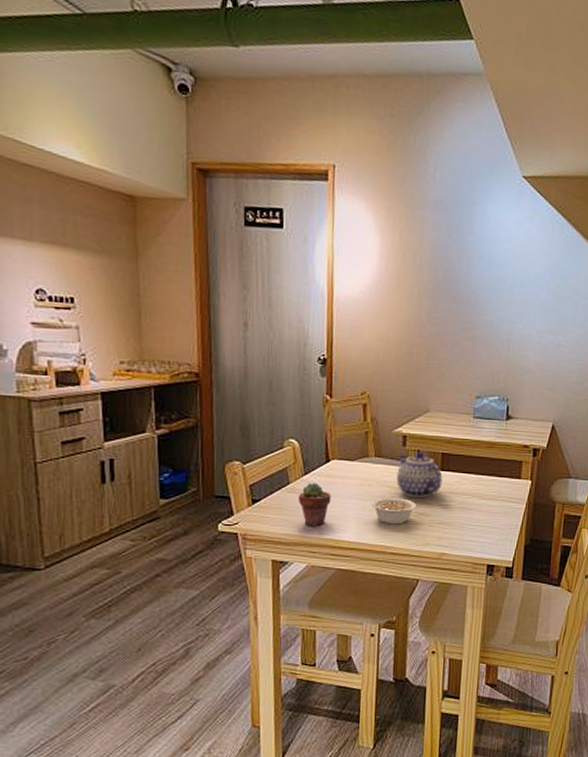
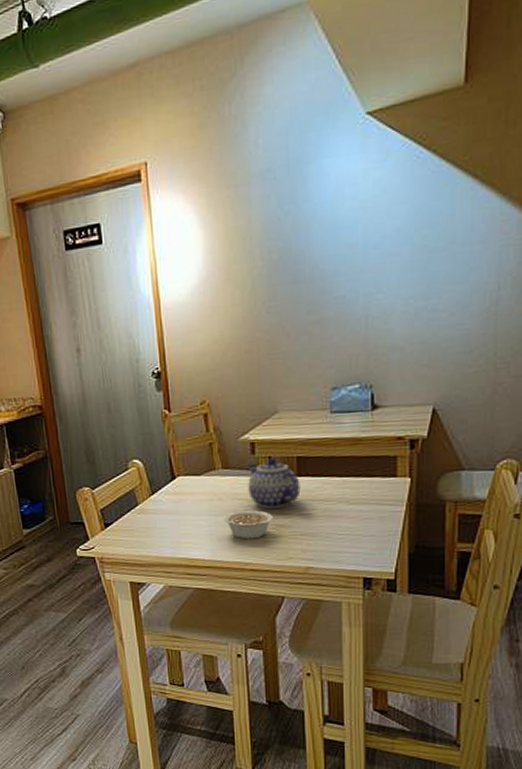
potted succulent: present [298,483,331,526] -> none [147,502,181,546]

